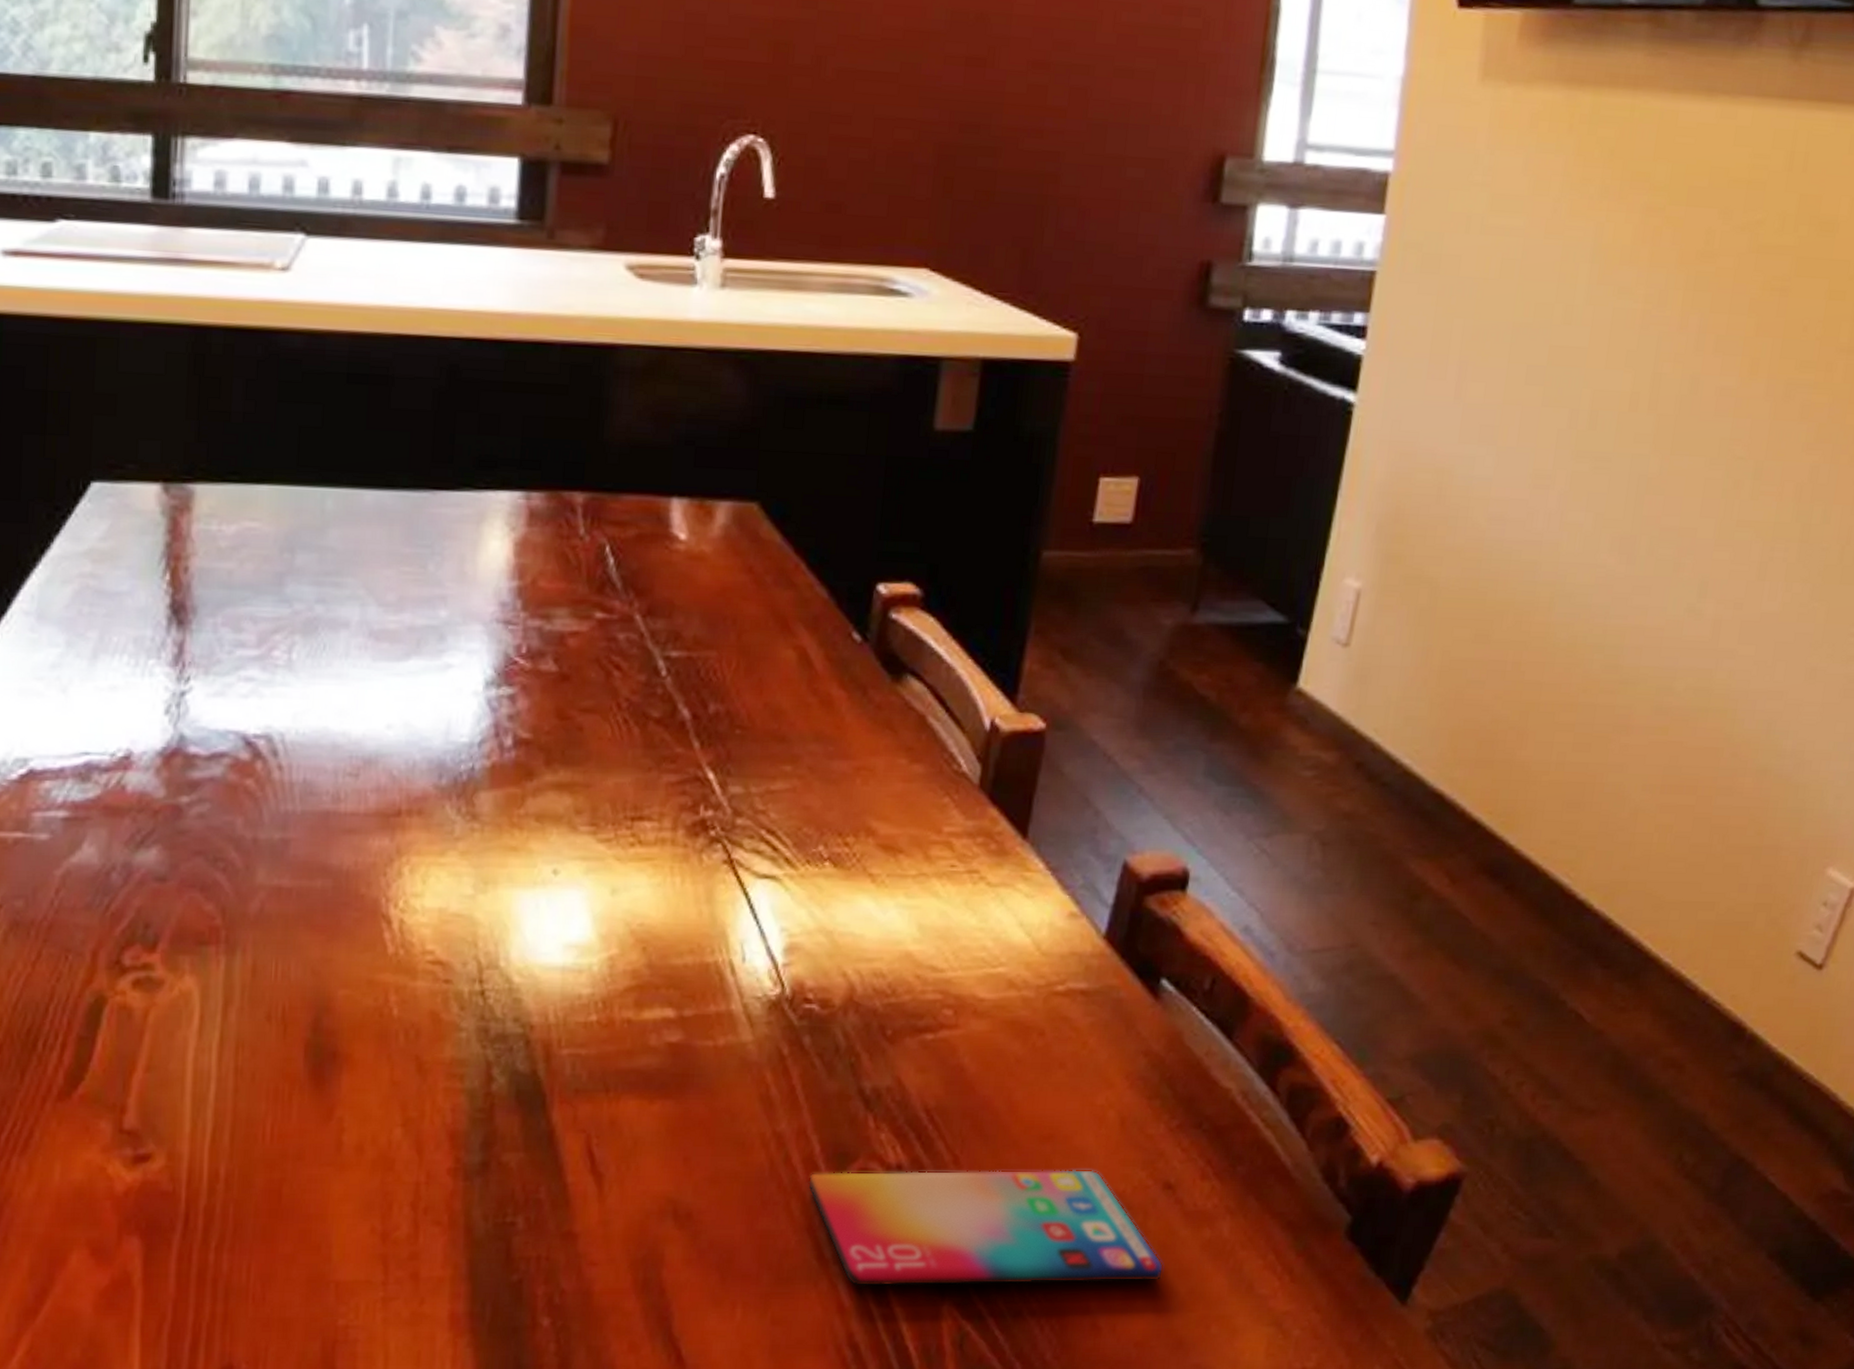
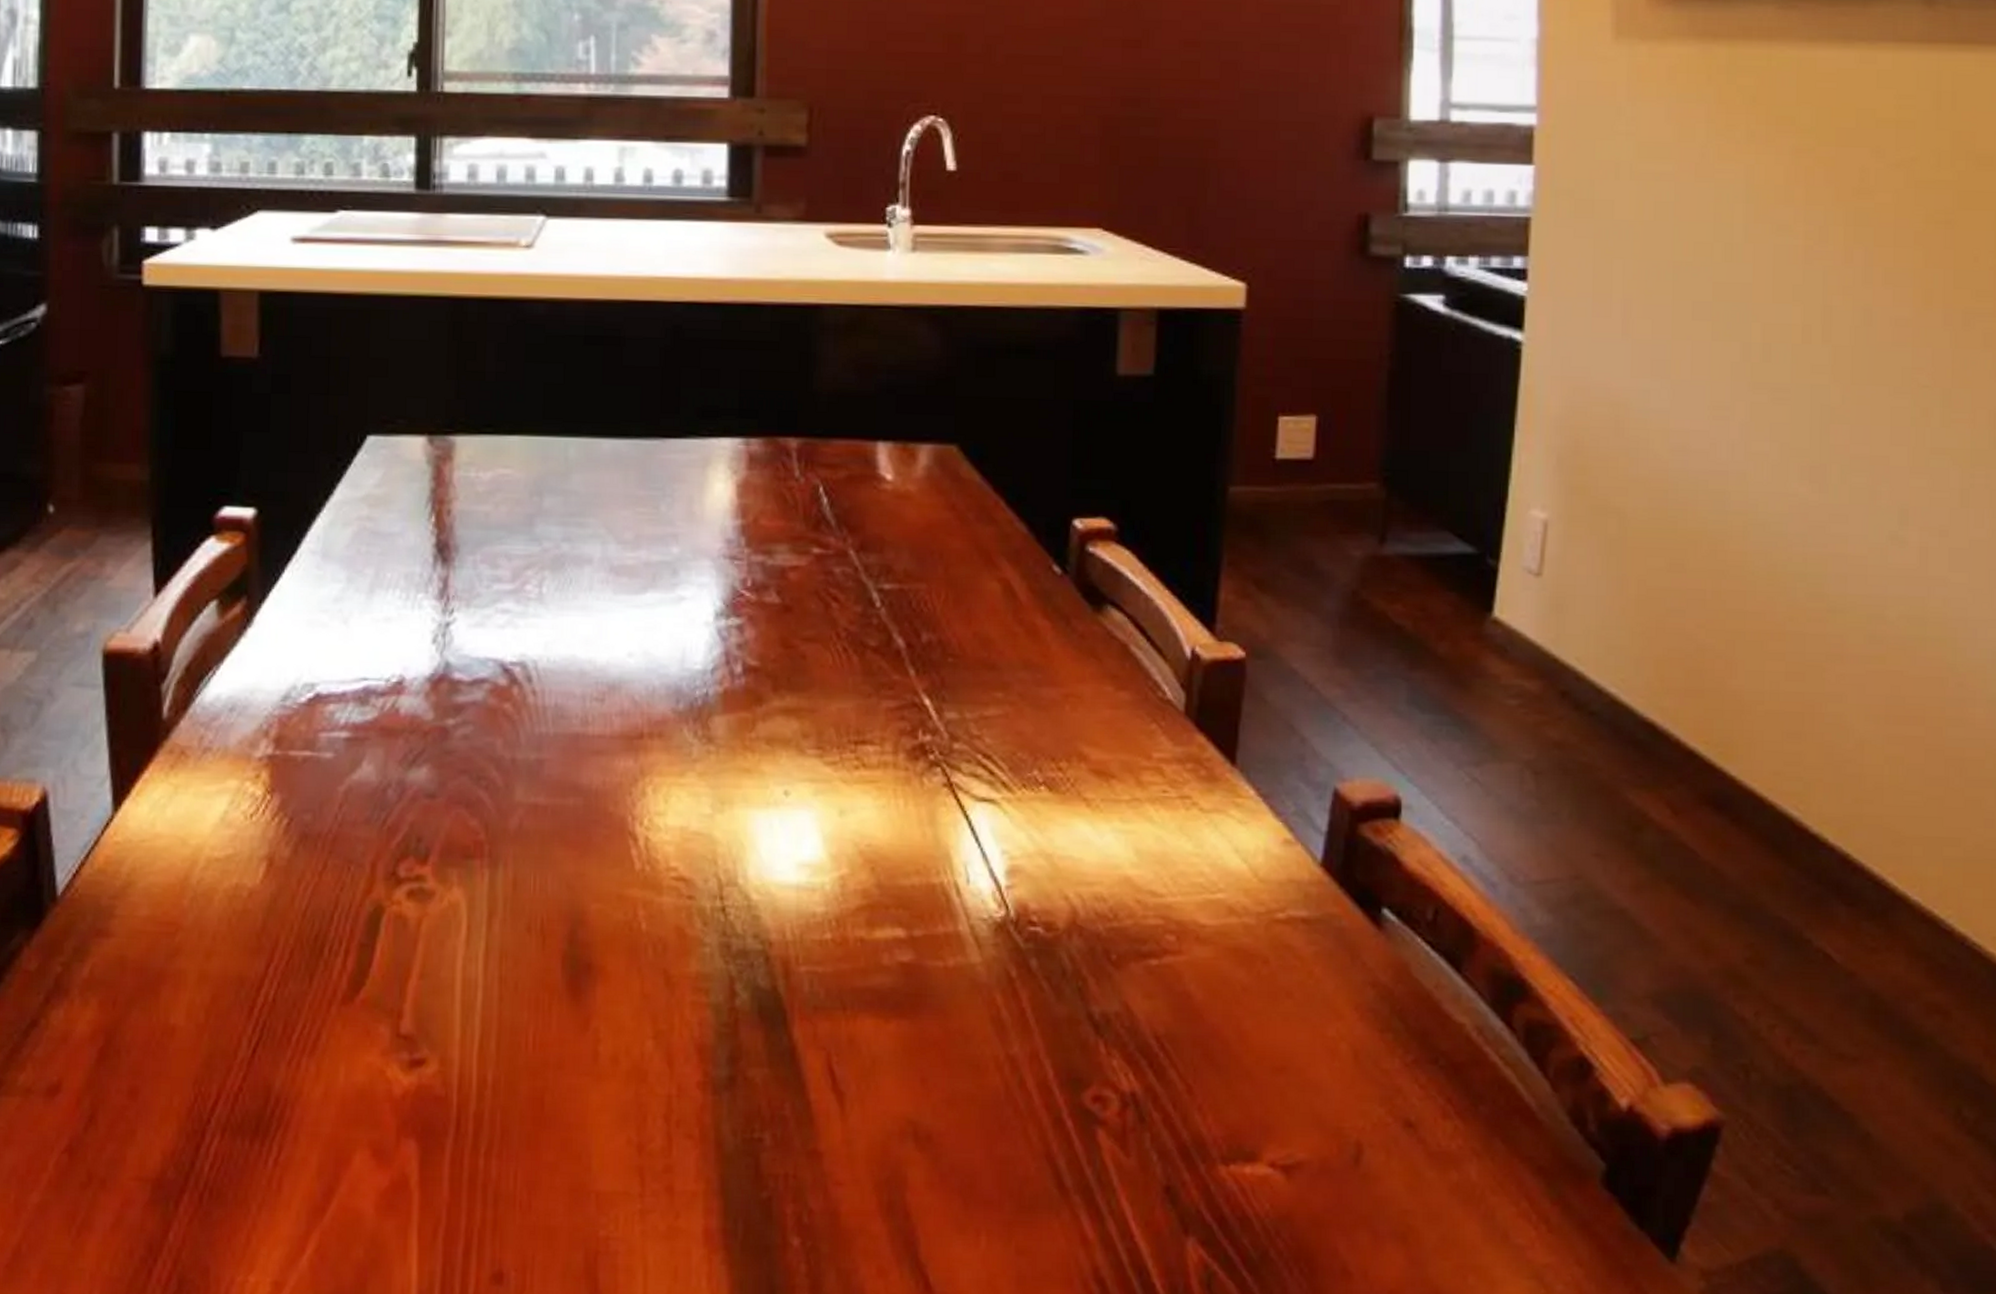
smartphone: present [808,1170,1164,1287] -> none [1044,1097,1412,1226]

